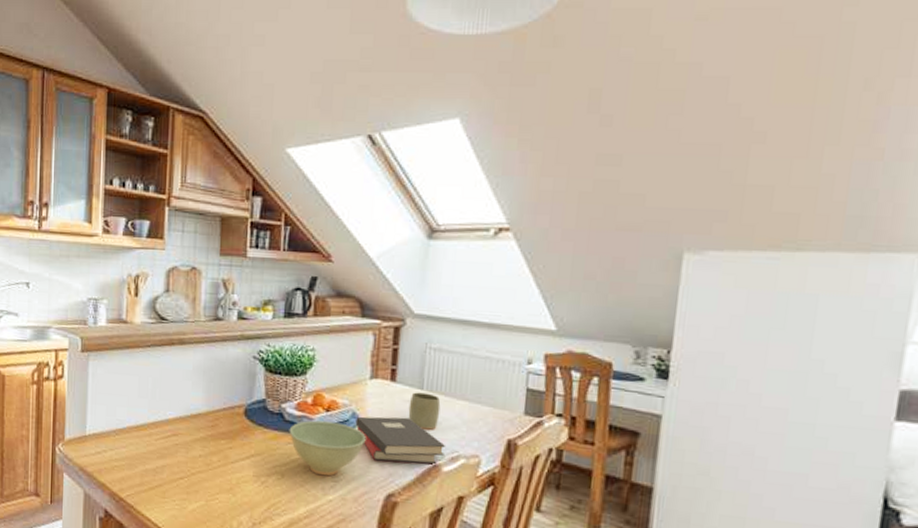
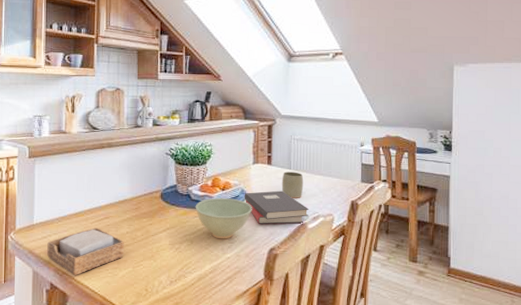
napkin holder: none [101,446,197,503] -> present [47,228,125,275]

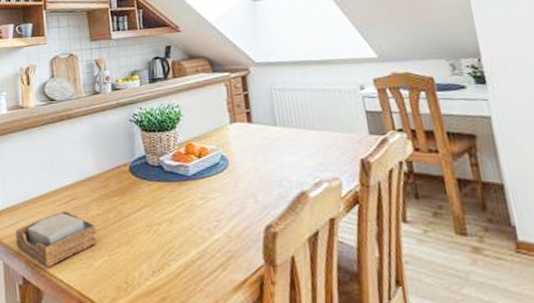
bowl: present [195,198,252,239] -> none [169,166,237,217]
hardback book: present [244,190,310,224] -> none [225,153,308,196]
mug: present [281,171,304,198] -> none [267,128,297,161]

